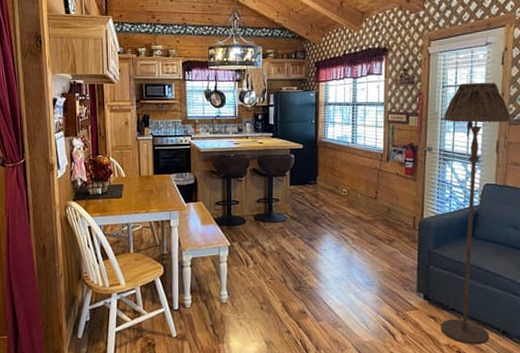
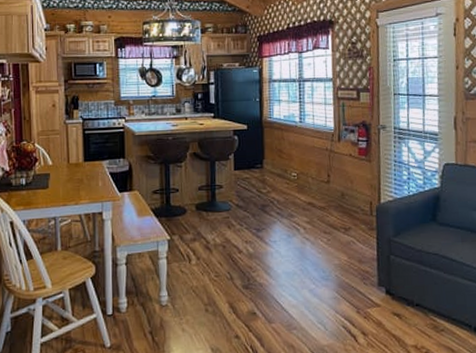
floor lamp: present [440,82,511,345] -> none [396,54,467,345]

